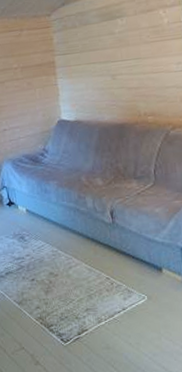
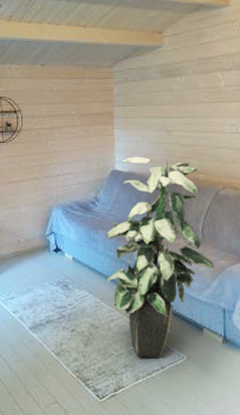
indoor plant: none [58,104,170,301] -> present [107,156,215,358]

